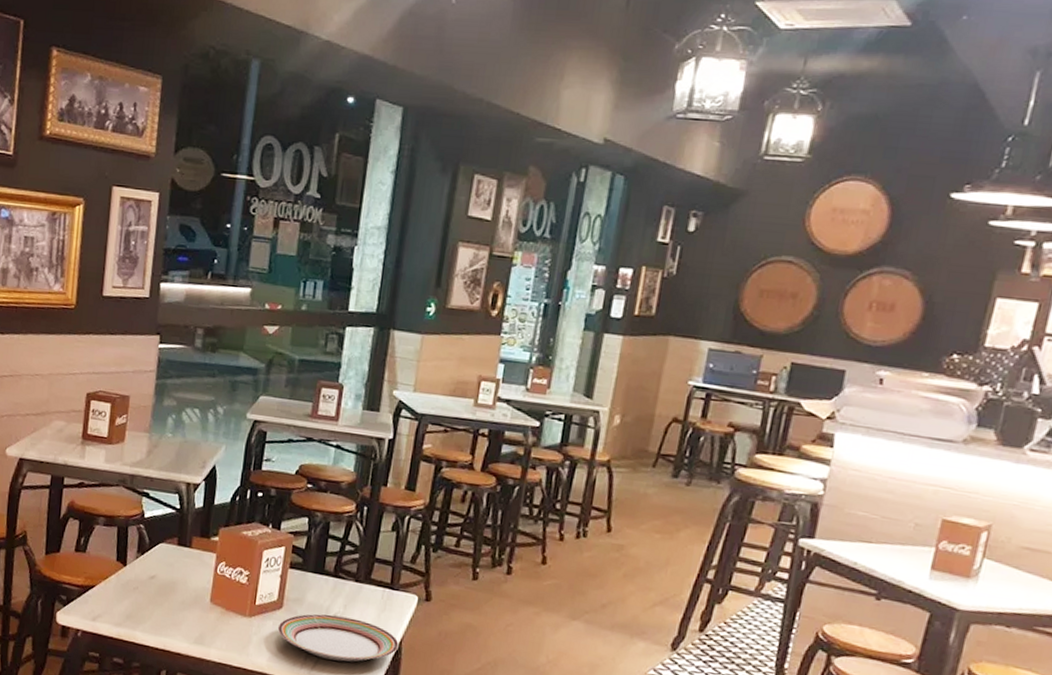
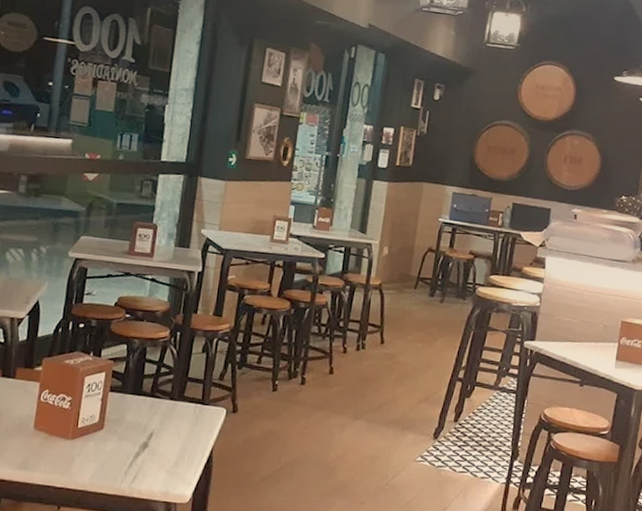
plate: present [277,613,399,662] -> none [99,431,210,474]

